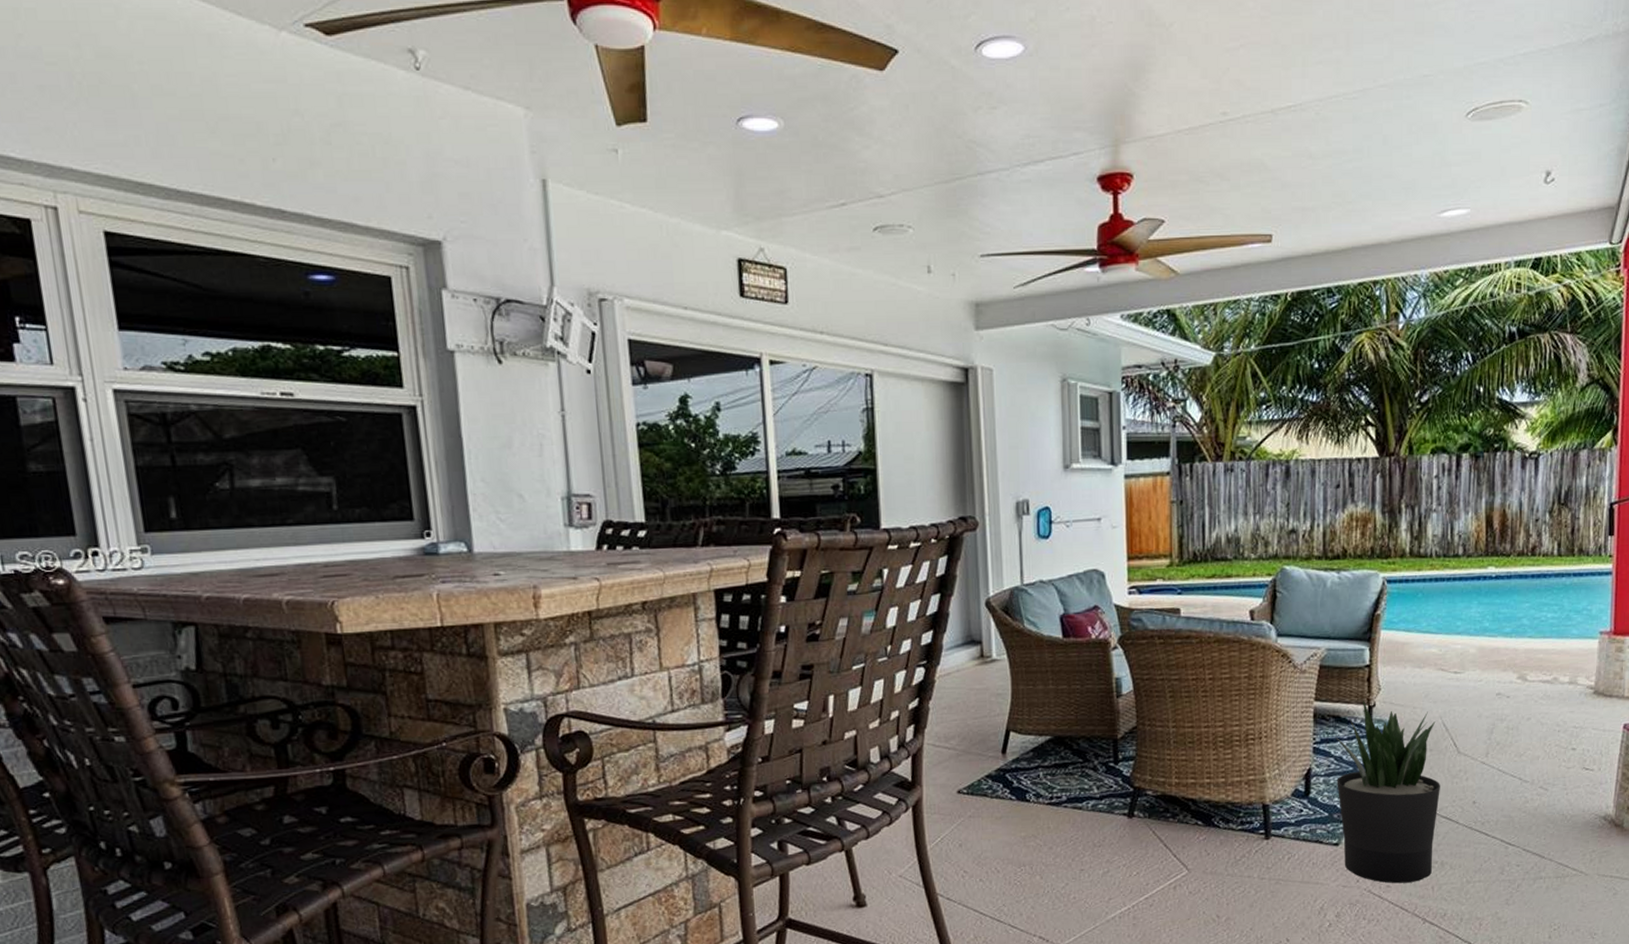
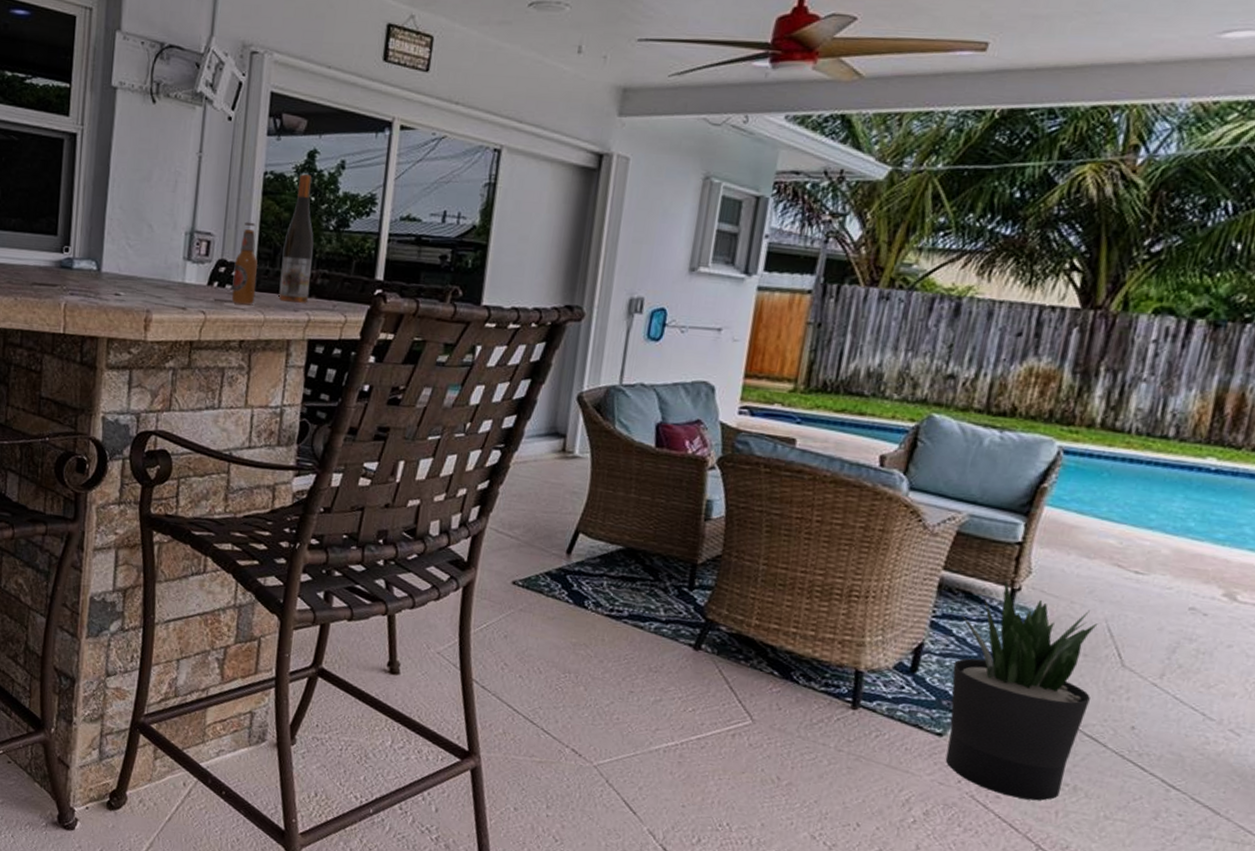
beer bottle: none [621,477,651,565] -> present [231,221,258,305]
wine bottle: none [671,421,708,555] -> present [278,174,314,303]

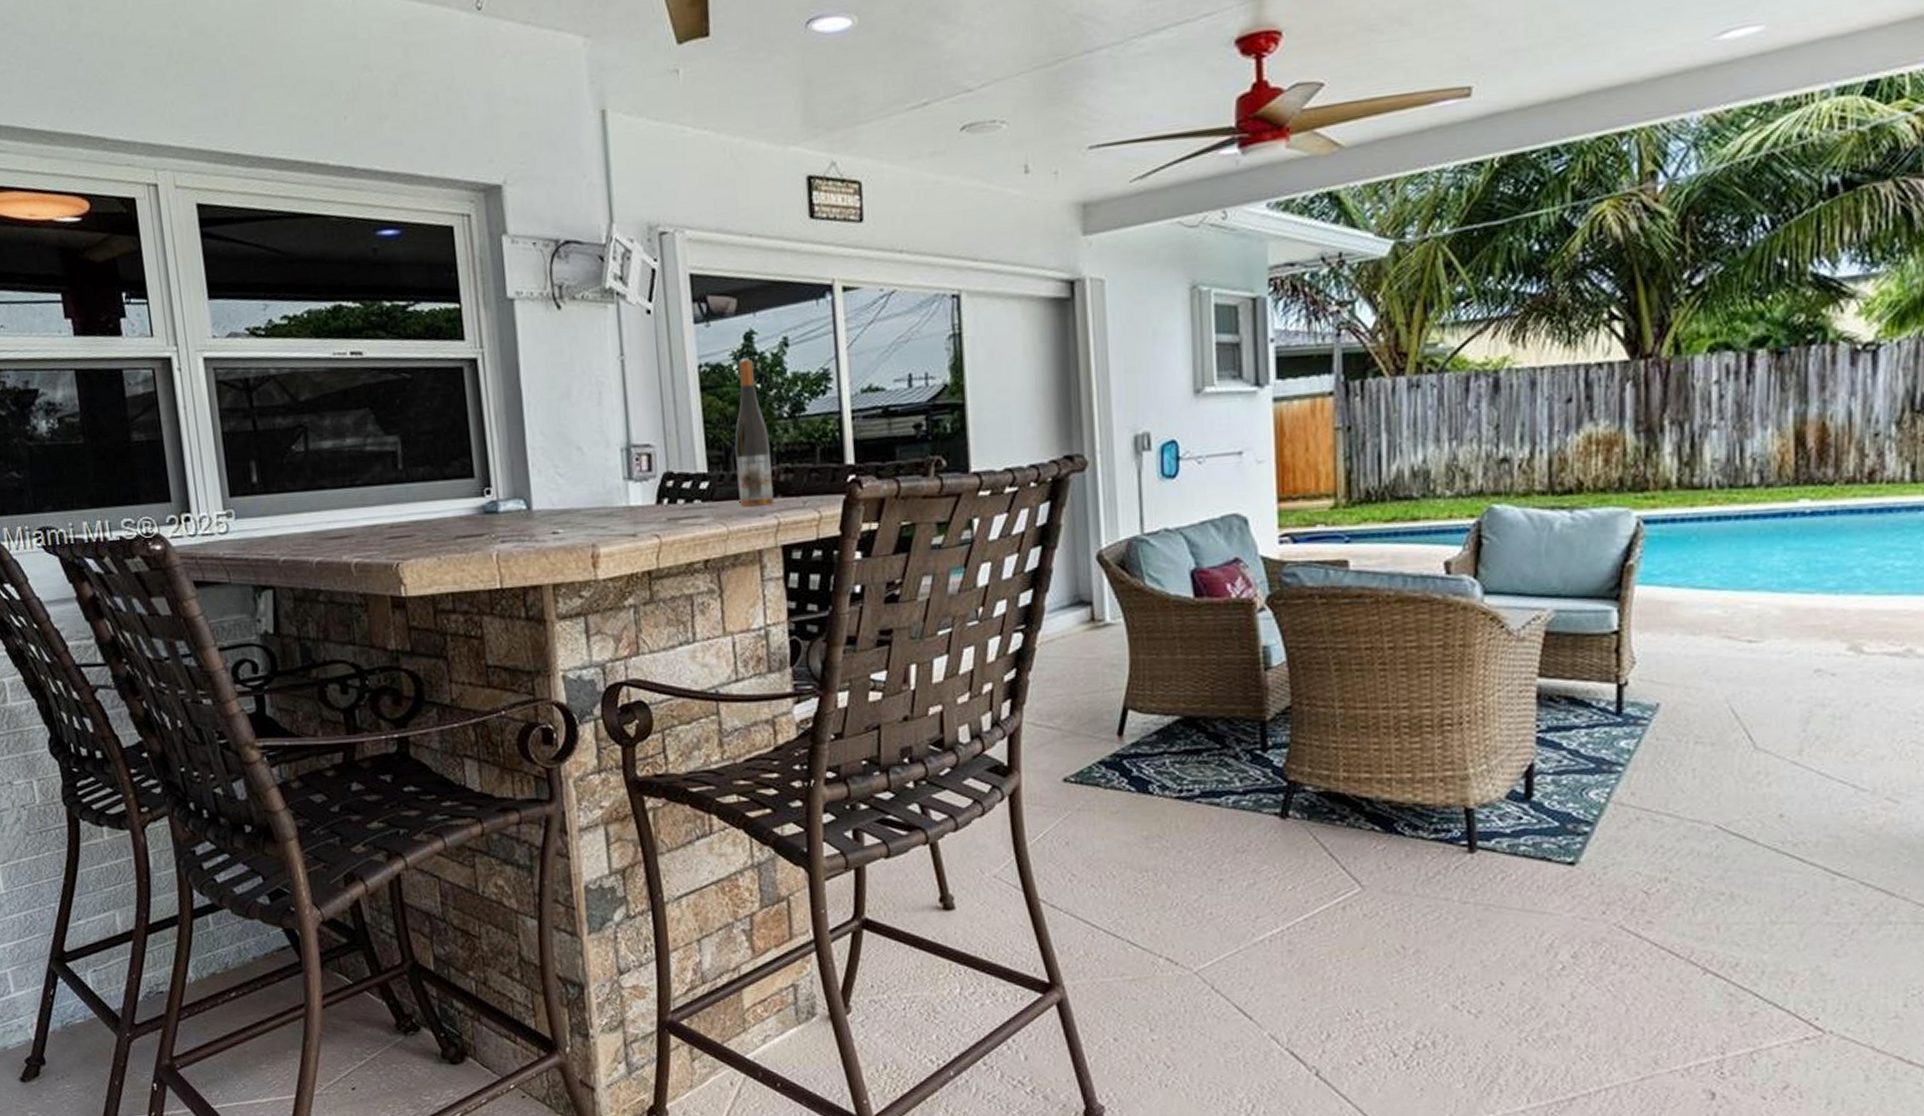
beer bottle: present [231,221,258,305] -> none [682,424,714,520]
planter: present [945,582,1098,801] -> none [1568,678,1728,919]

